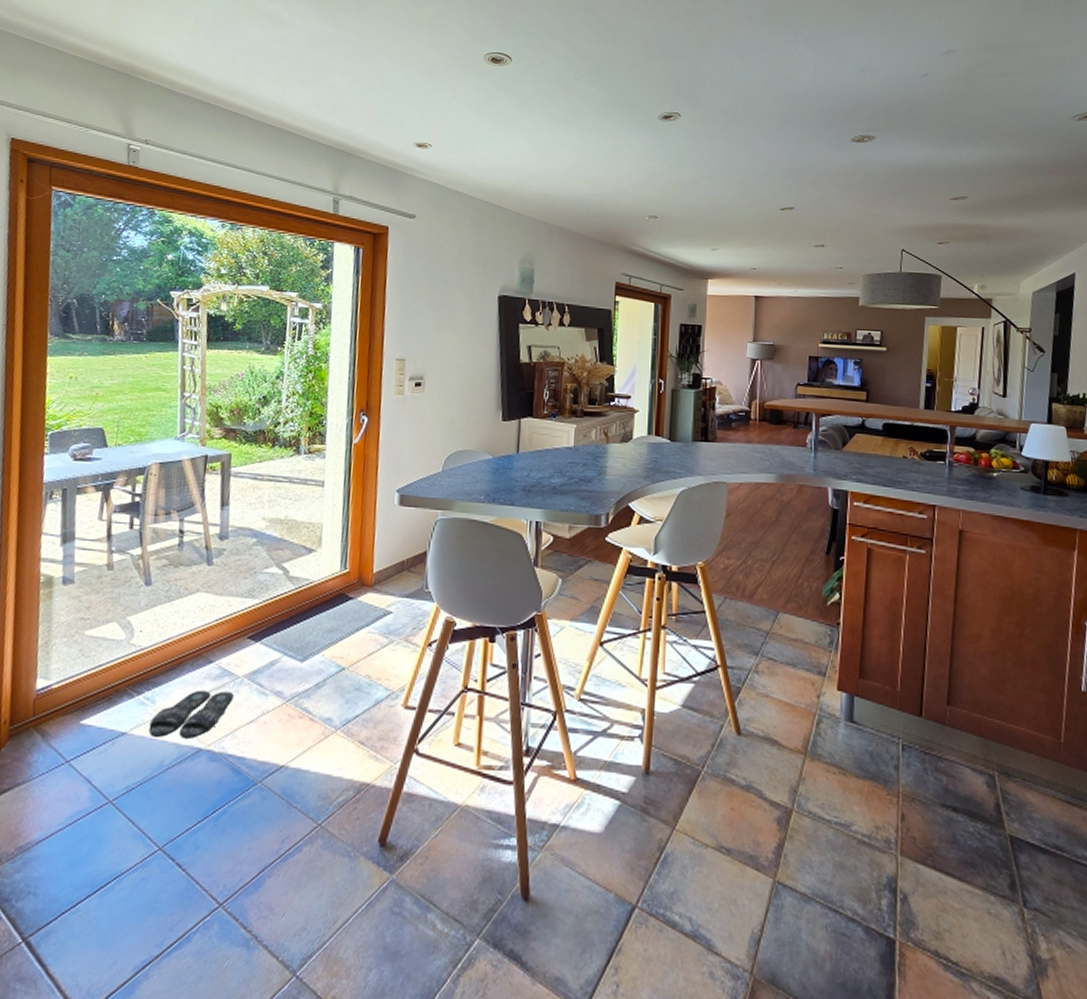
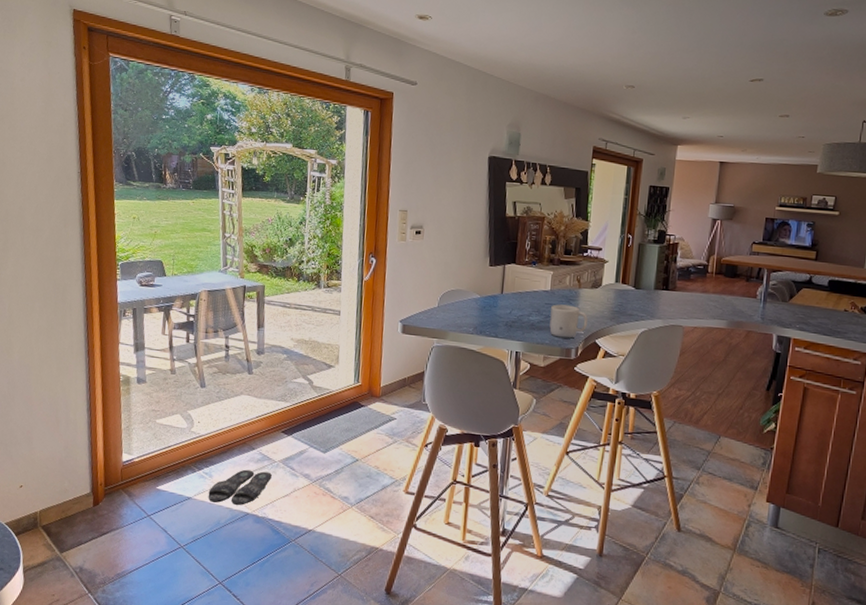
mug: none [574,463,619,503] -> present [549,304,589,339]

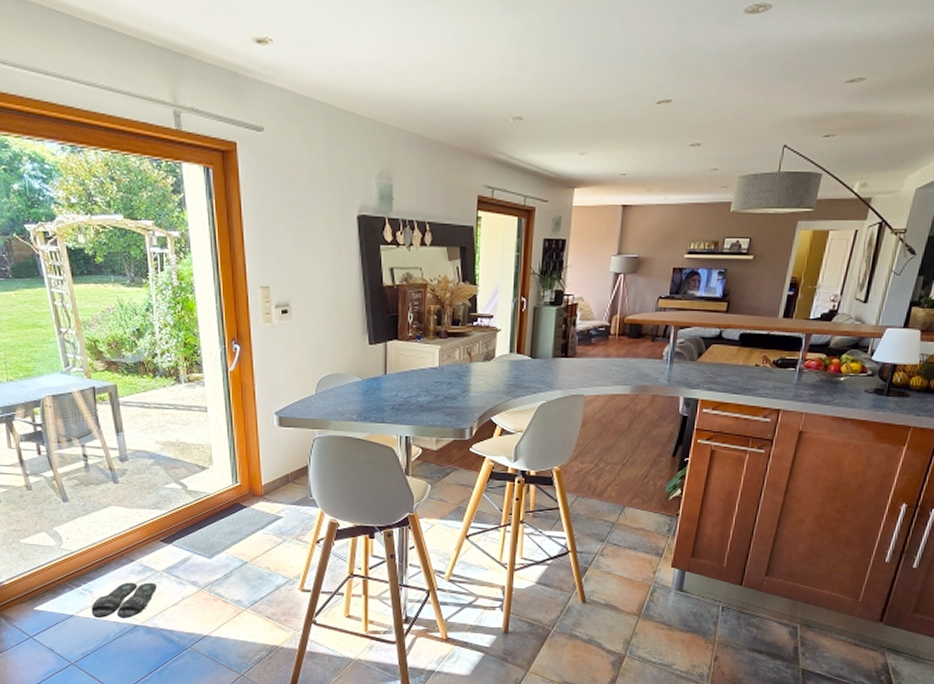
mug: present [549,304,589,339] -> none [440,381,482,418]

